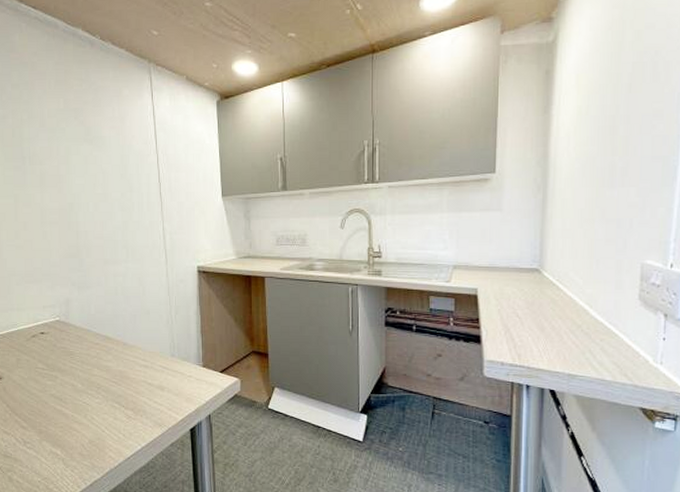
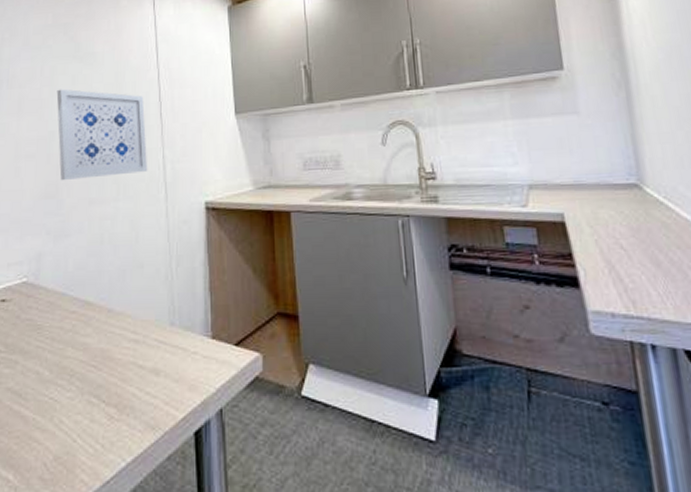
wall art: none [72,167,151,244] -> present [56,89,148,181]

